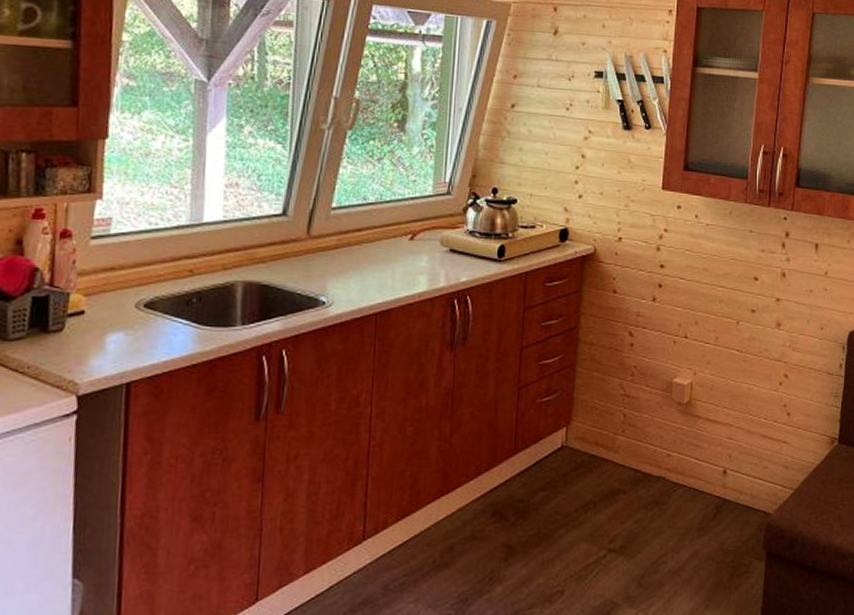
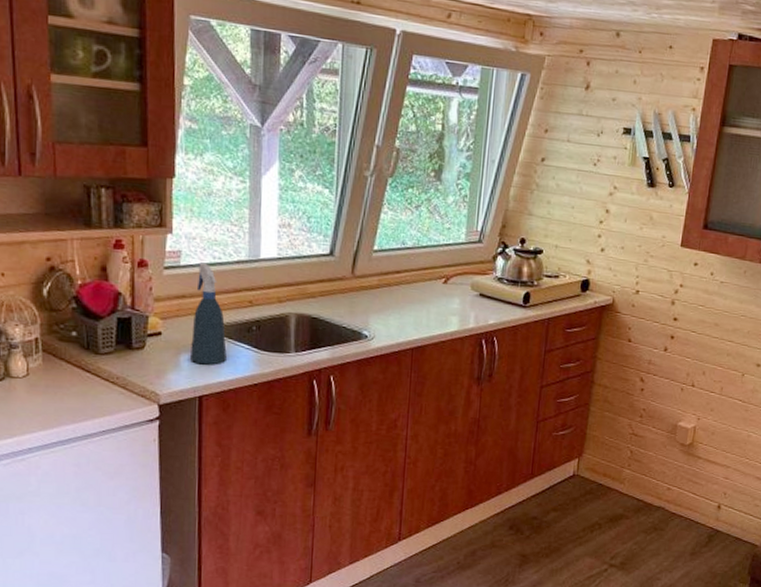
spray bottle: none [116,230,162,346] -> present [189,262,227,365]

